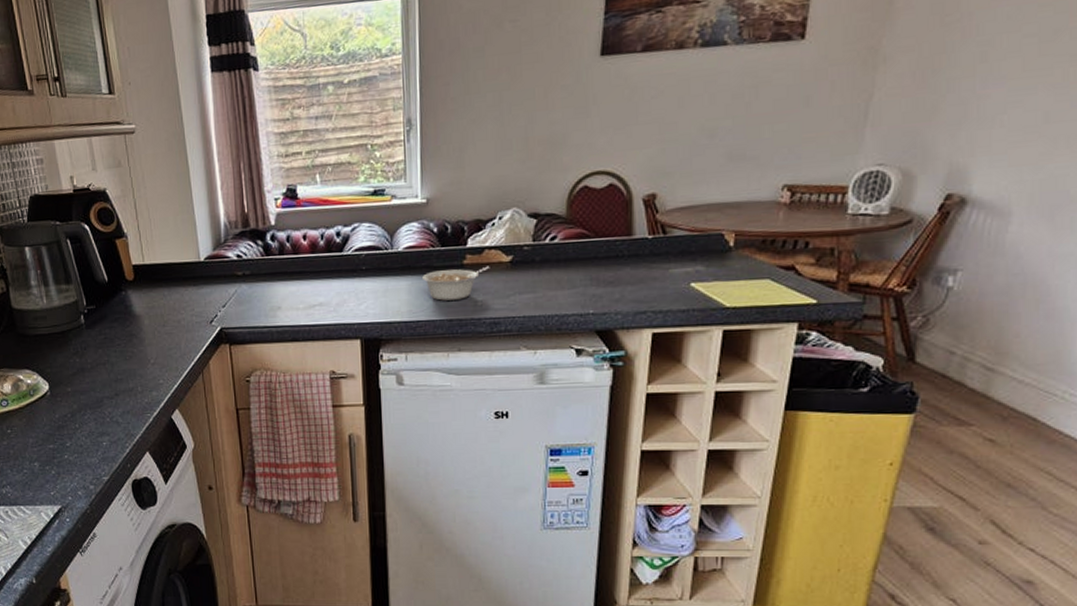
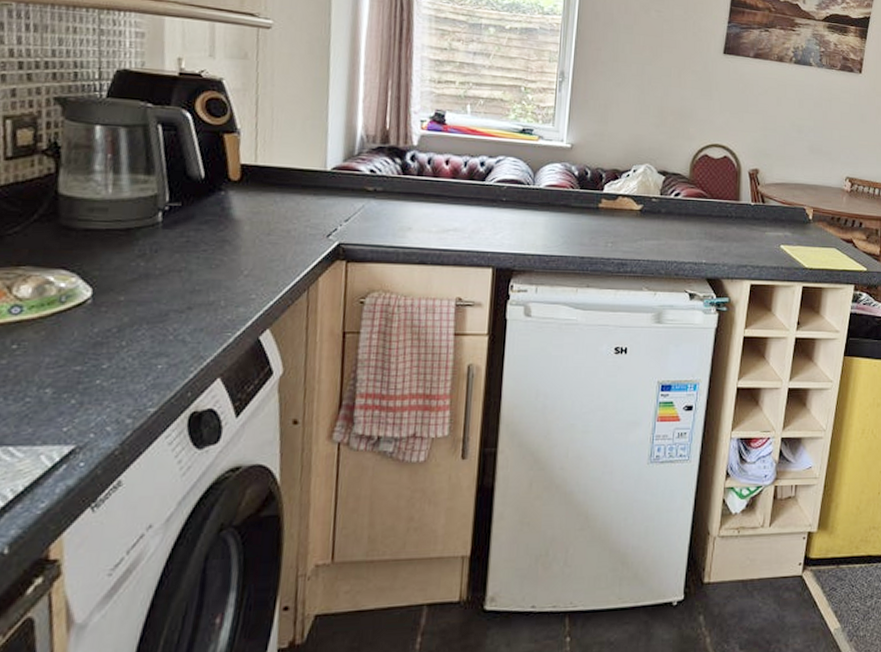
legume: present [423,266,489,301] -> none [560,210,621,239]

